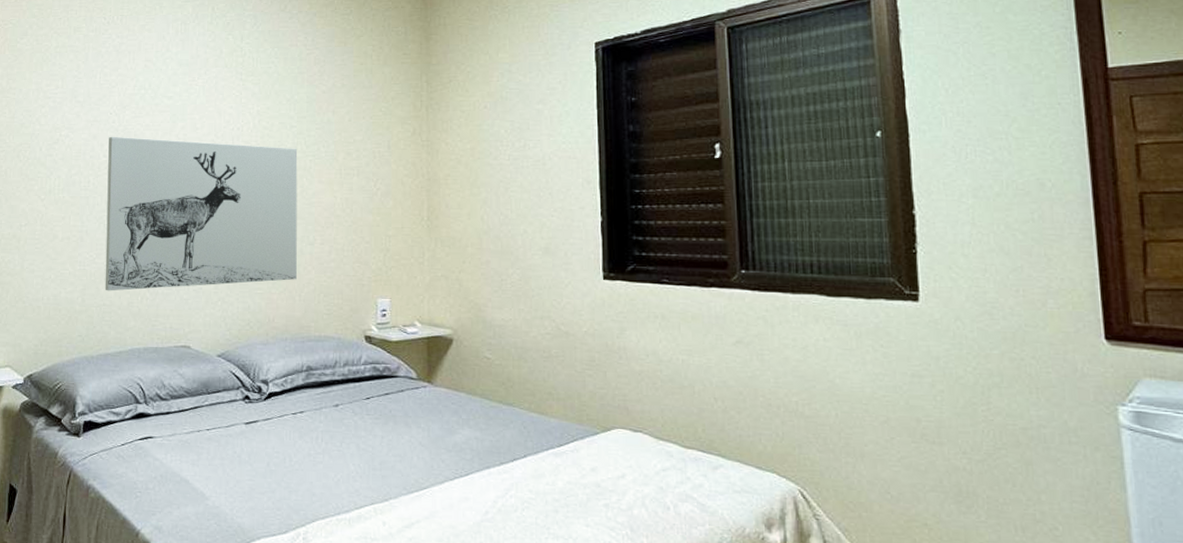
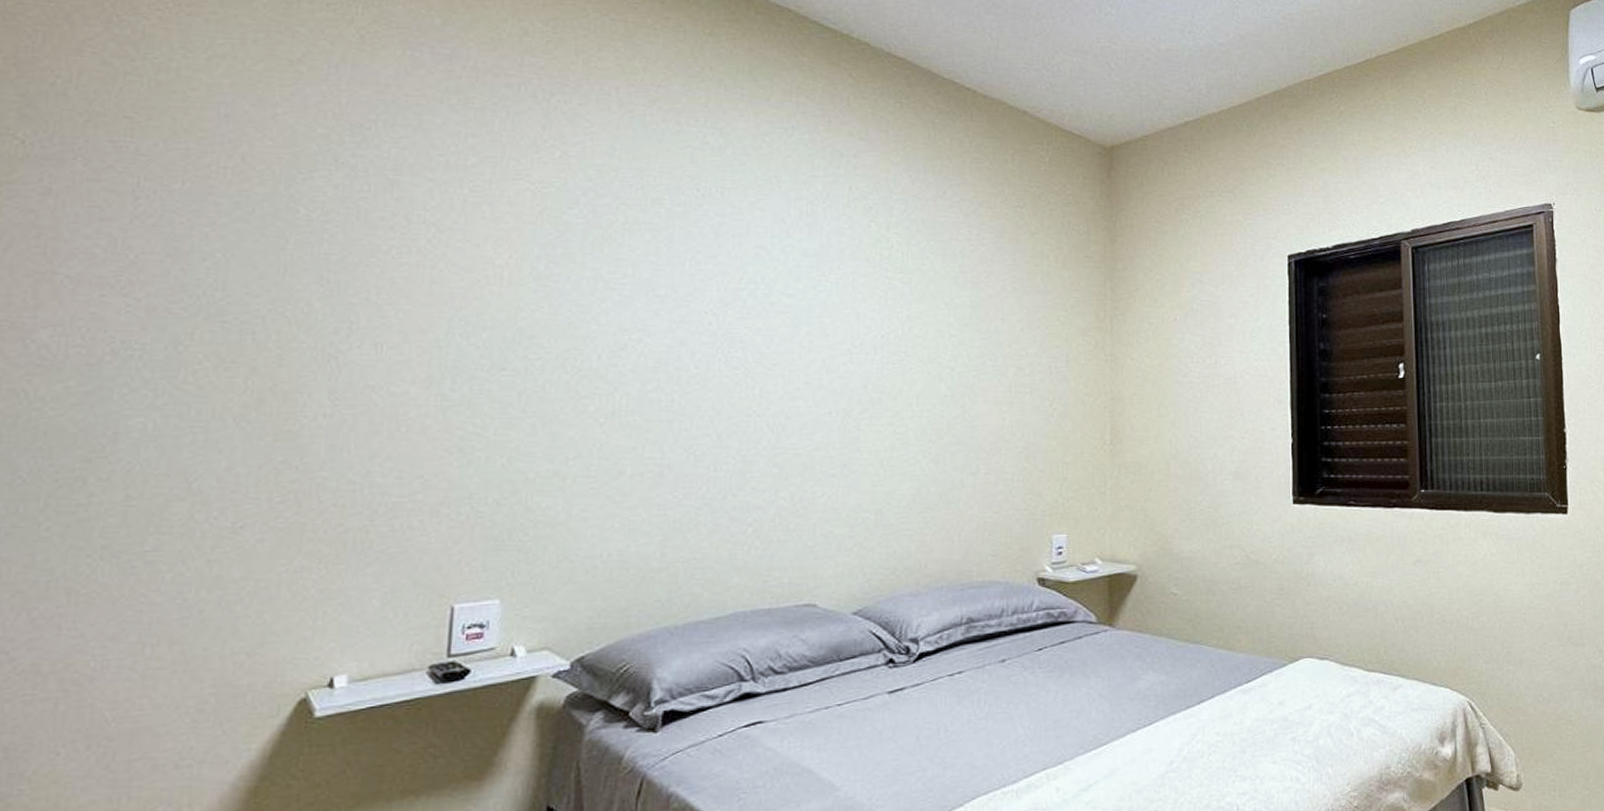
wall art: present [105,136,298,291] -> none [695,342,958,541]

